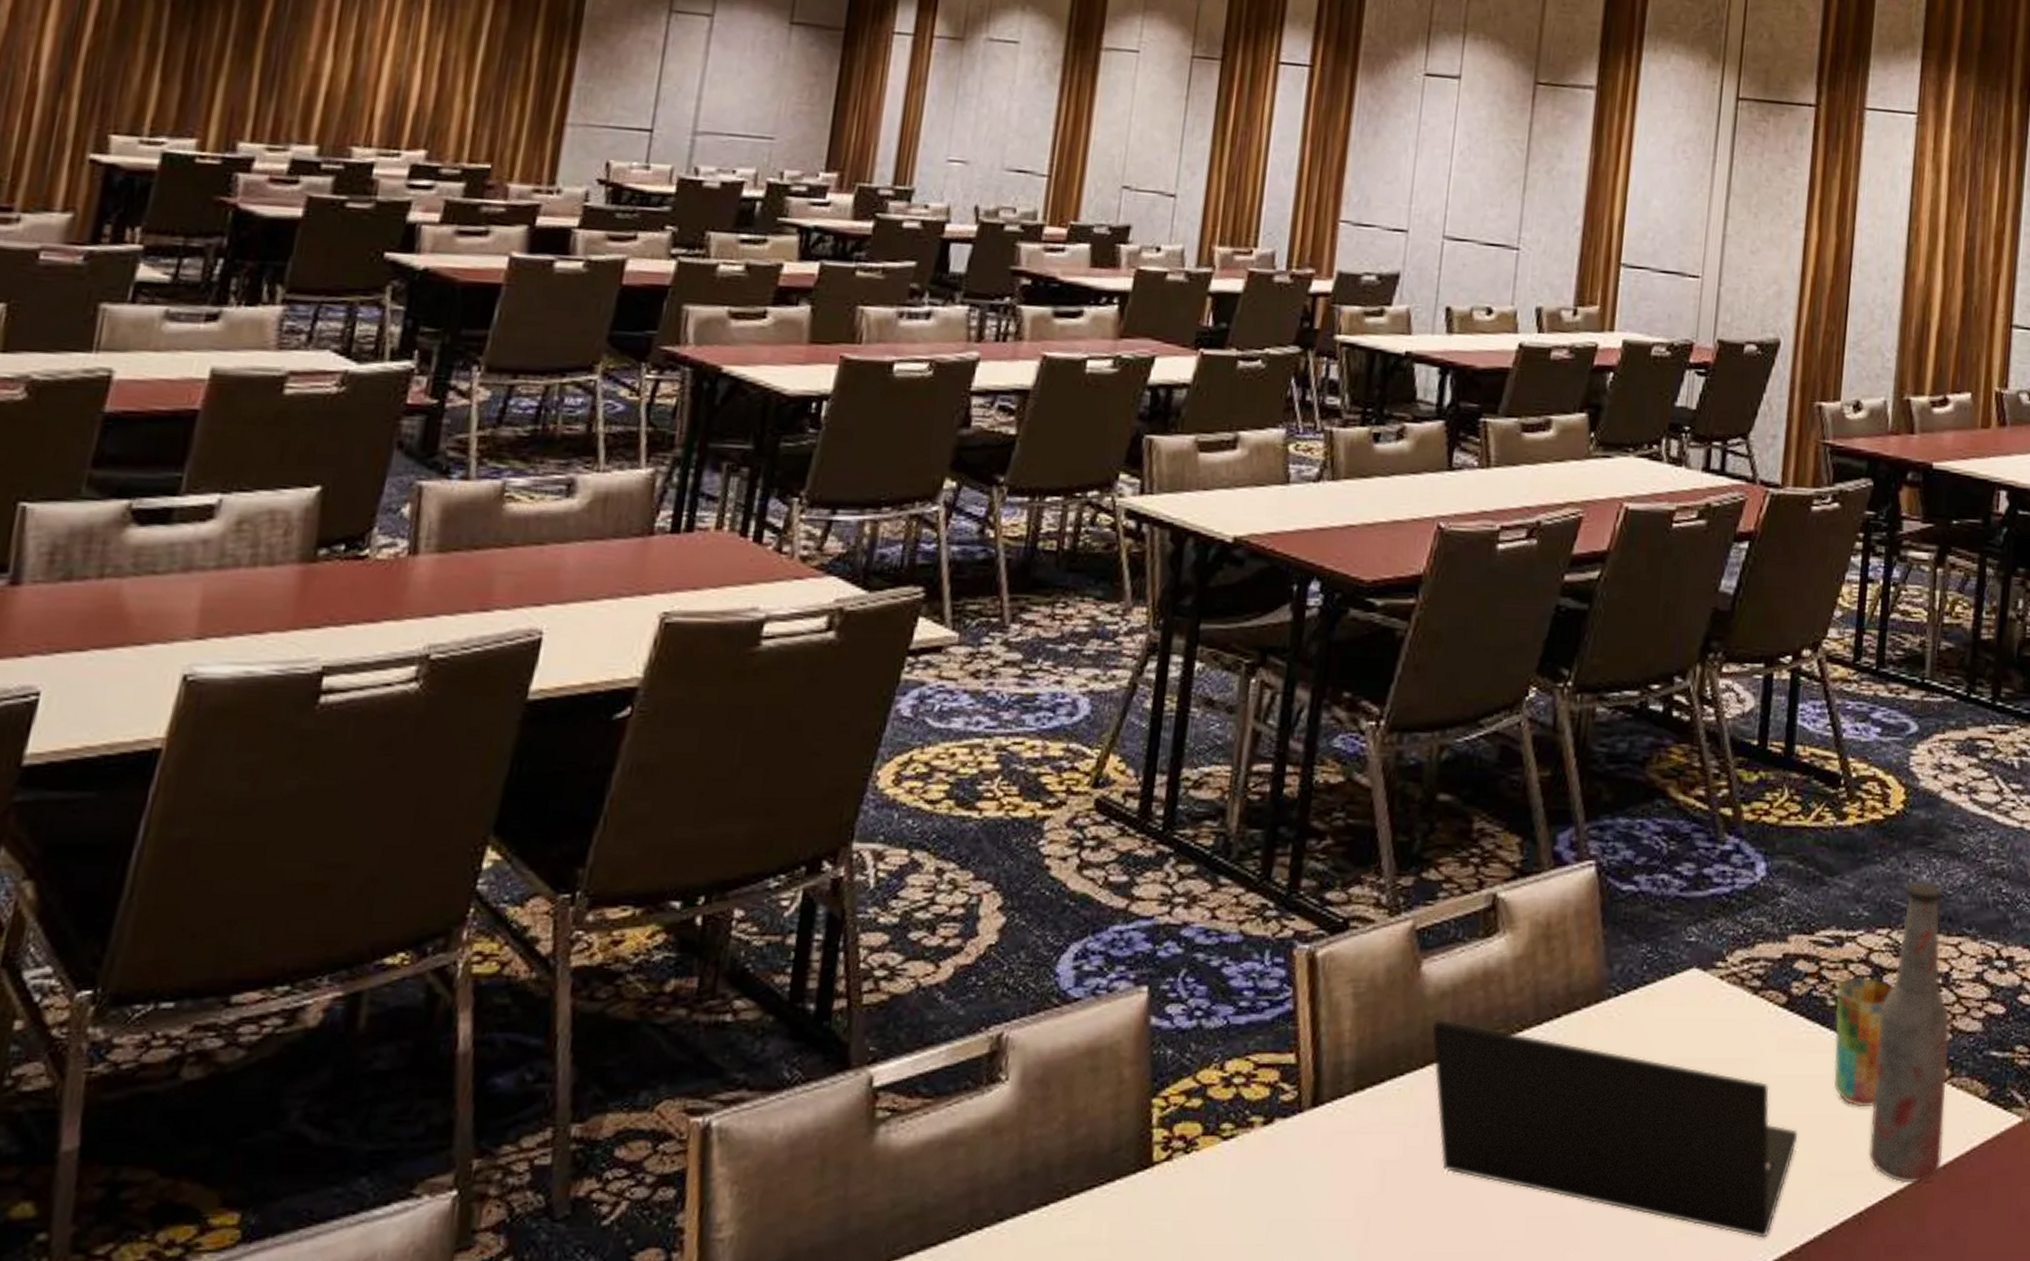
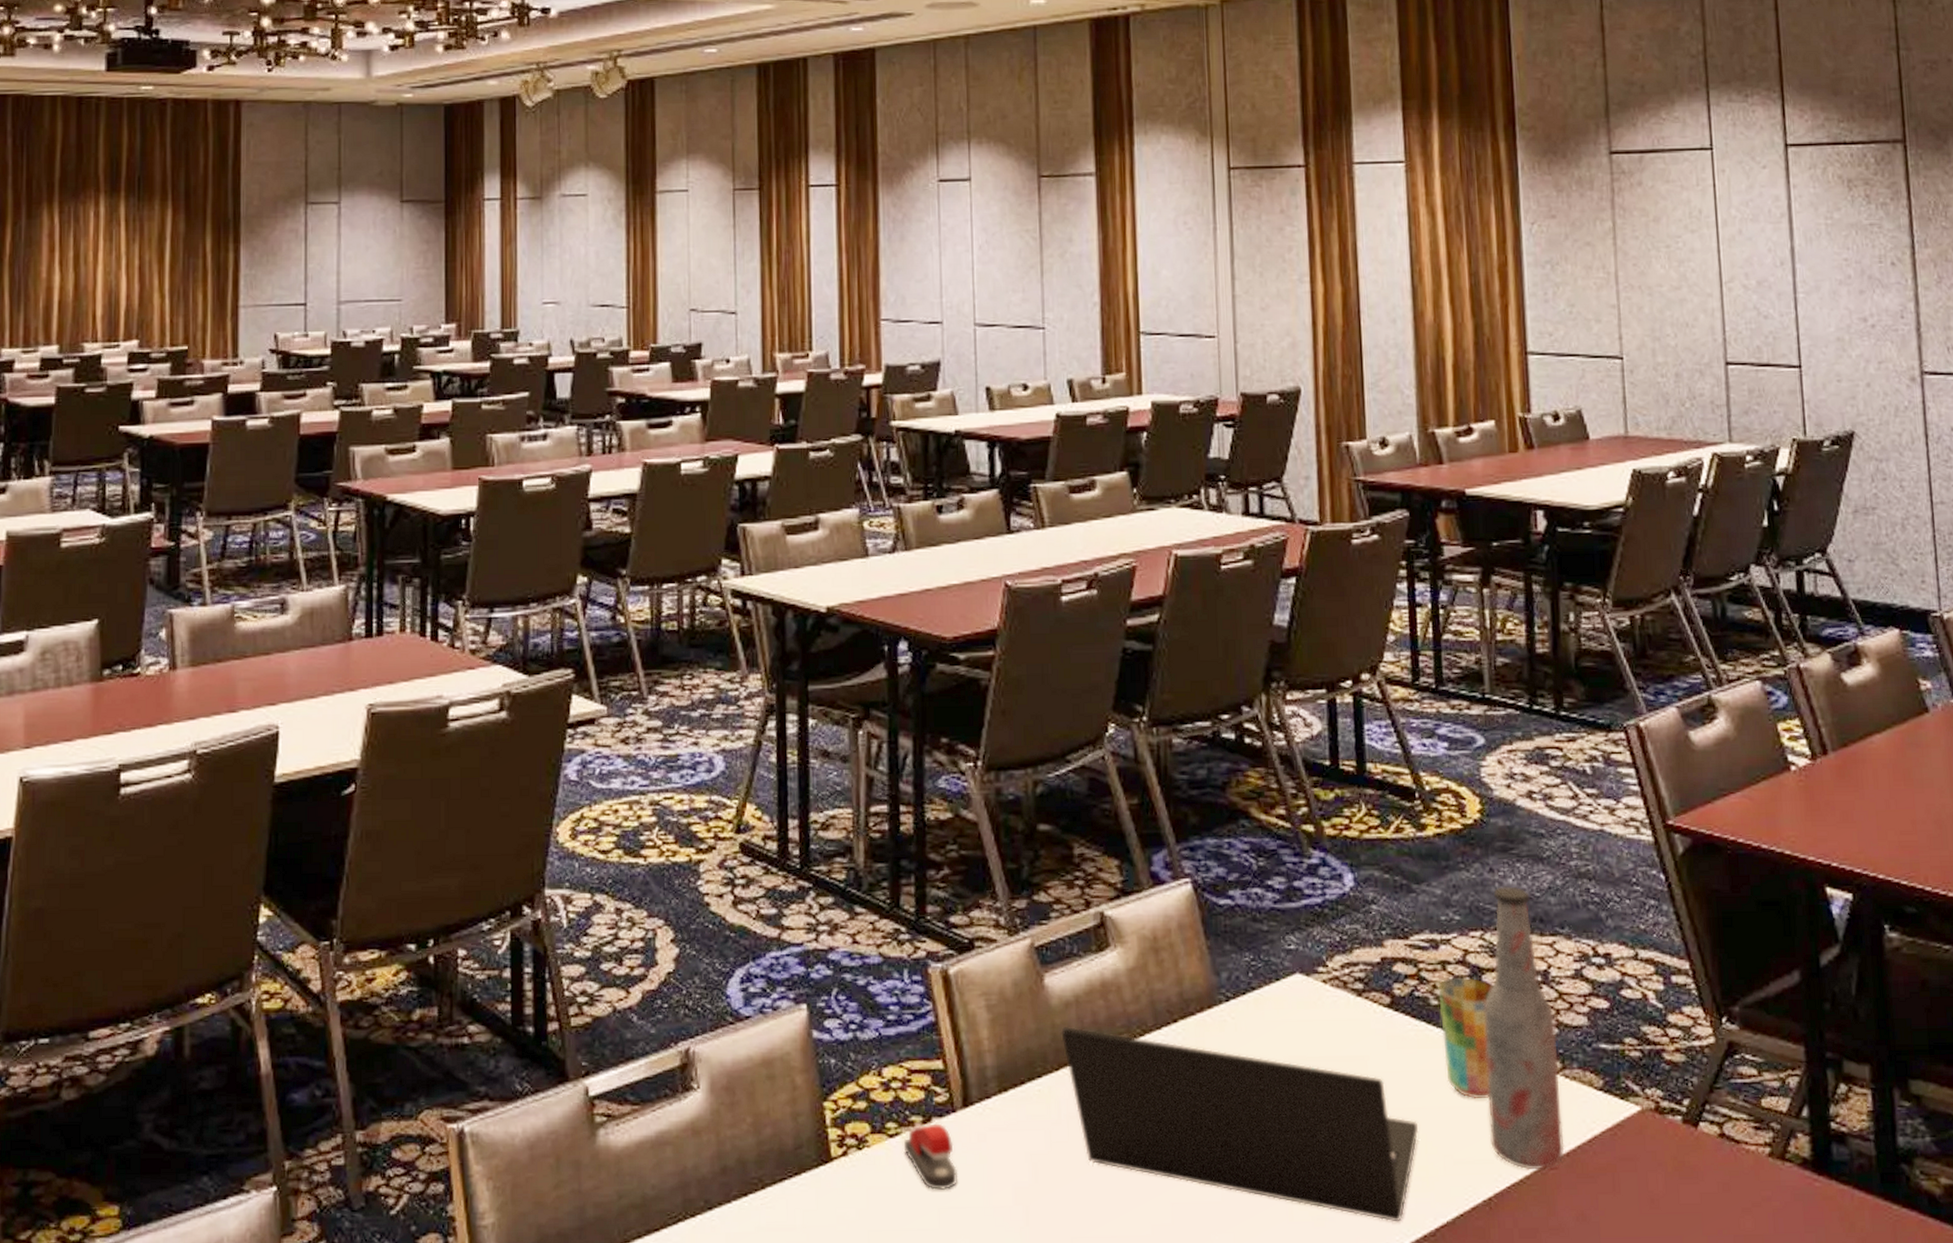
stapler: none [1237,1125,1295,1200] -> present [903,1123,957,1190]

